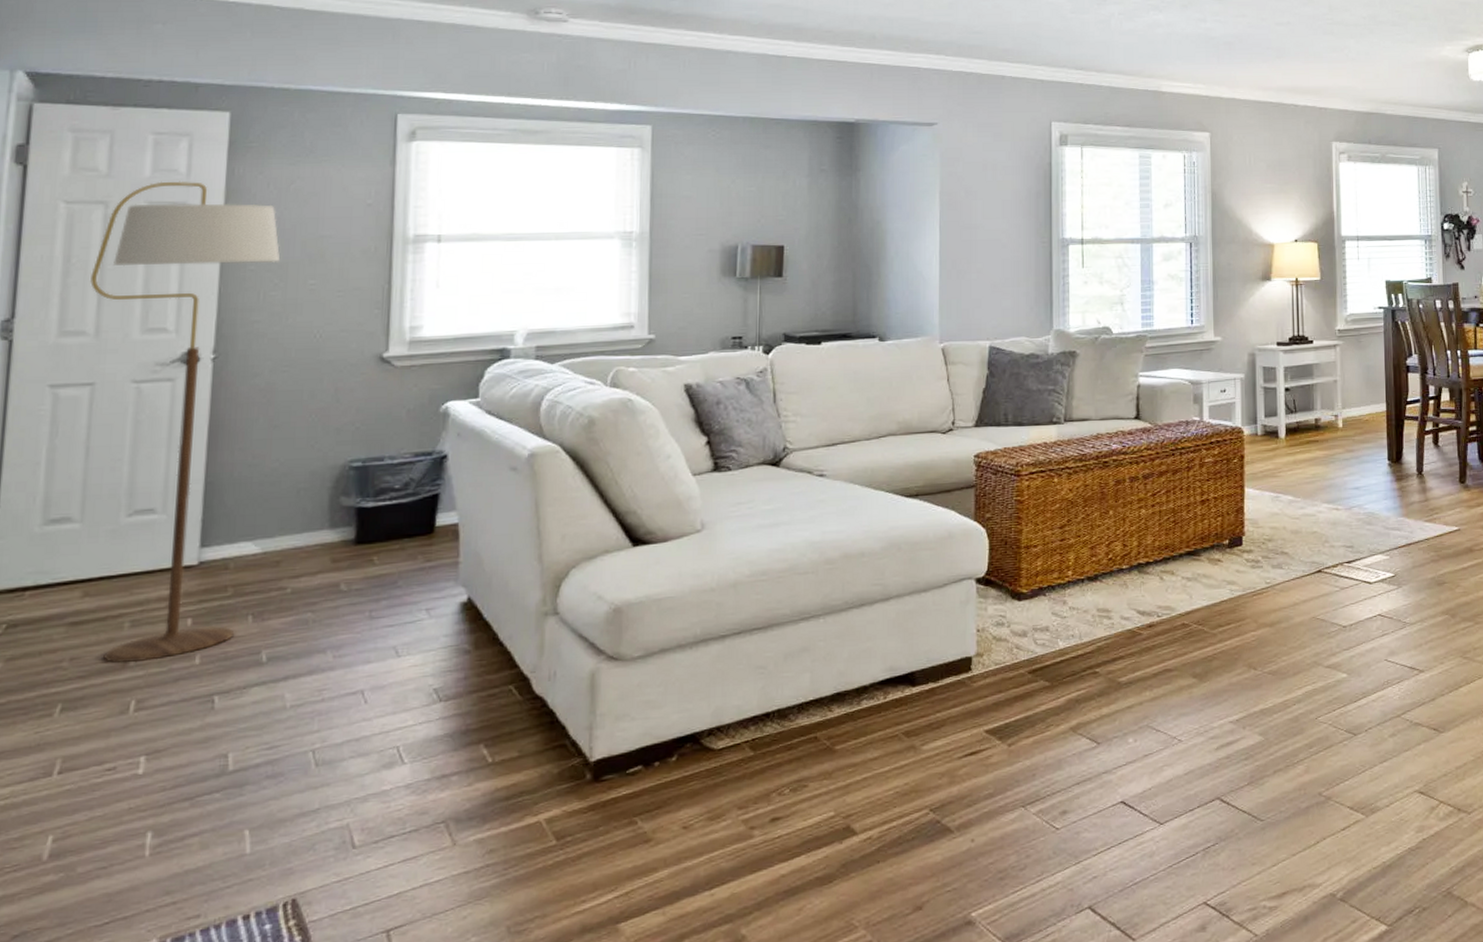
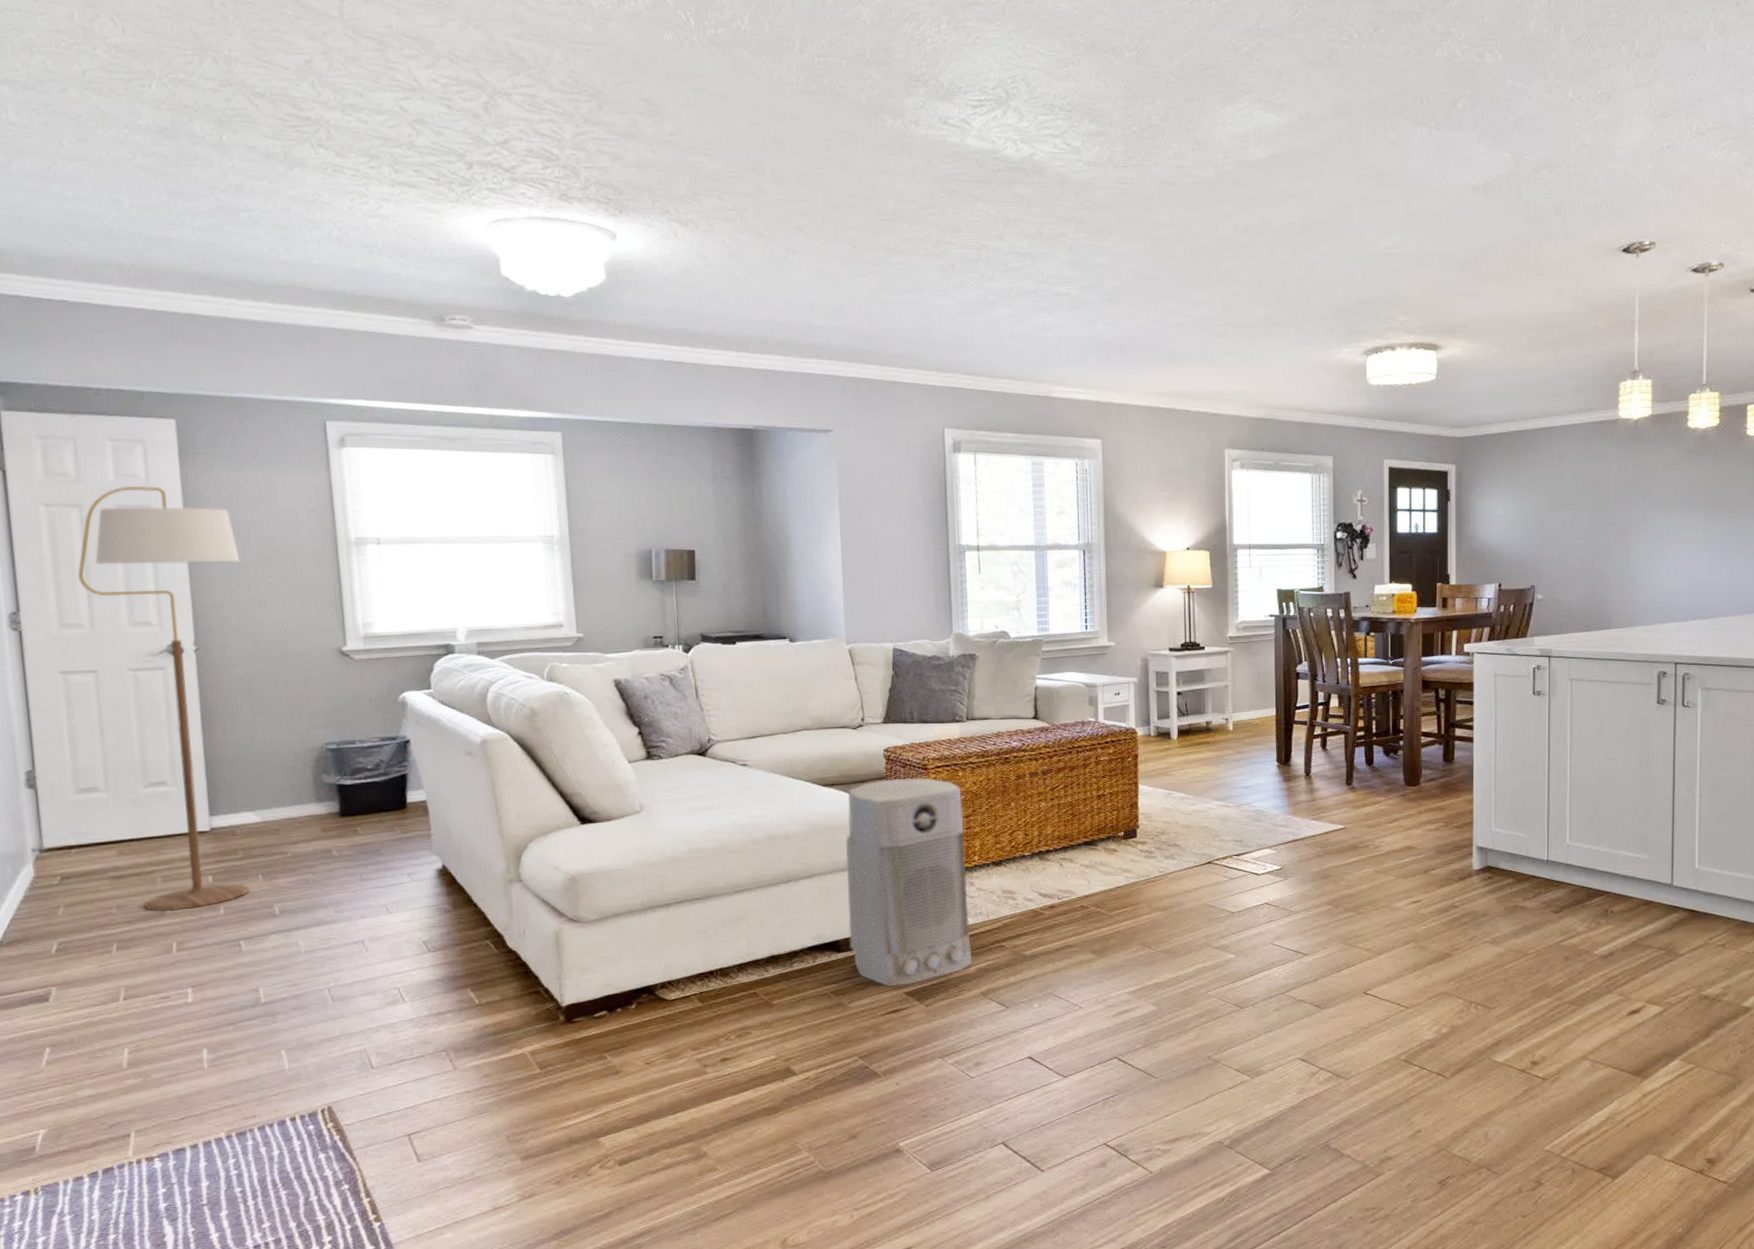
air purifier: none [926,486,1062,725] -> present [846,778,973,987]

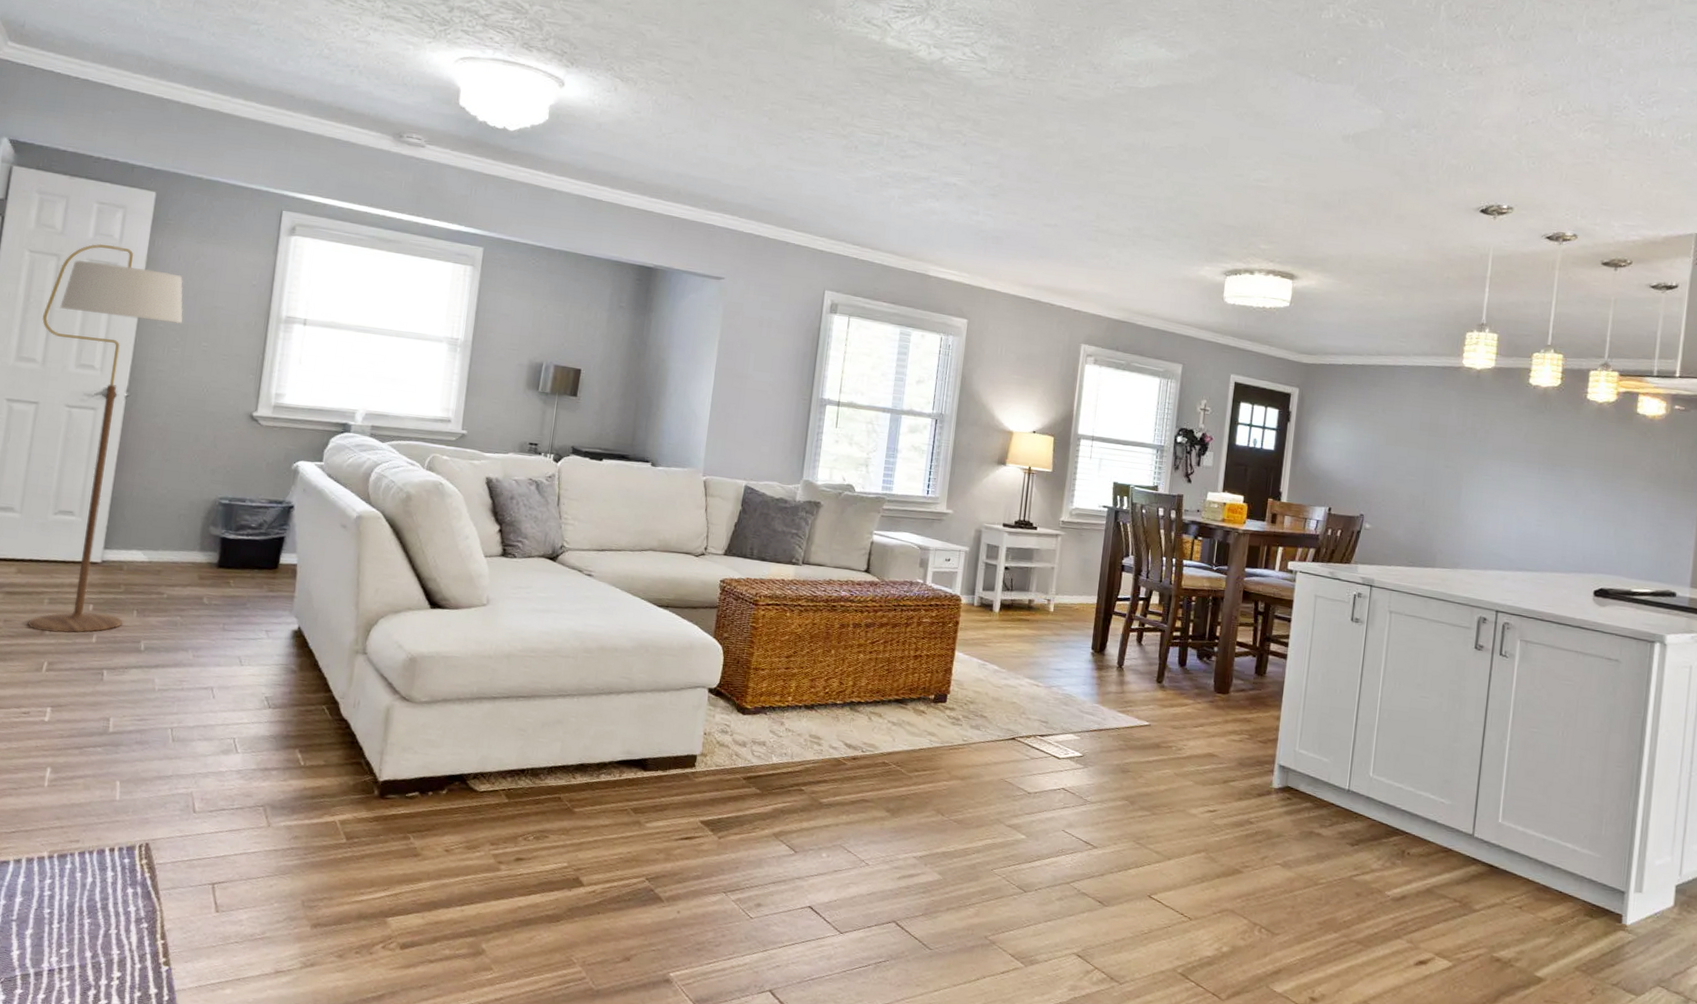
air purifier: present [846,778,973,987] -> none [656,608,786,814]

